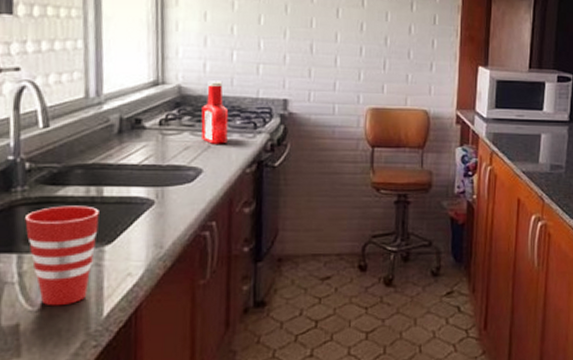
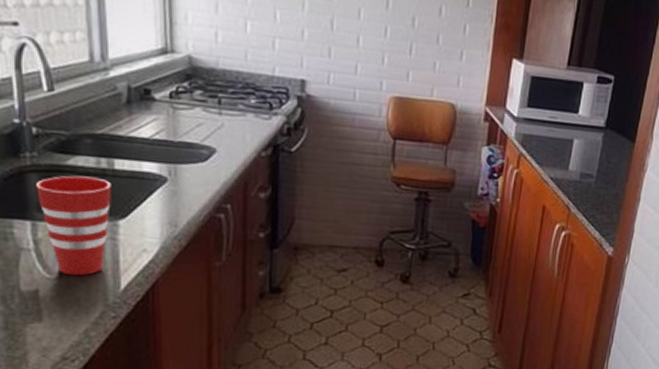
ketchup bottle: present [201,80,229,144] -> none [213,52,243,124]

